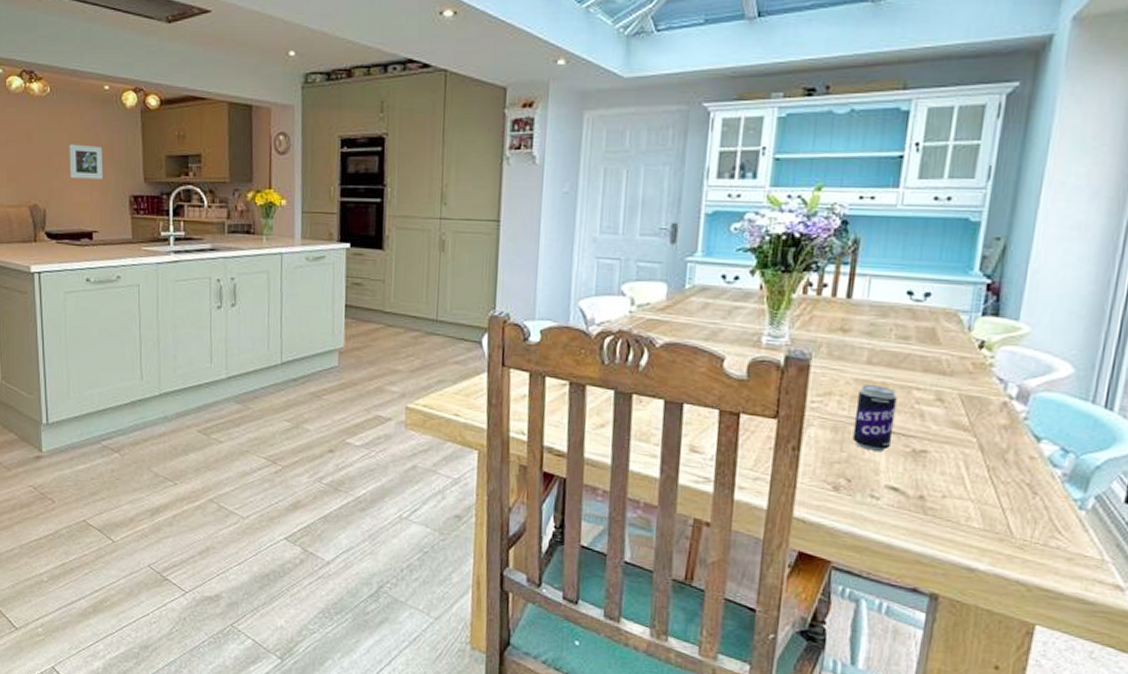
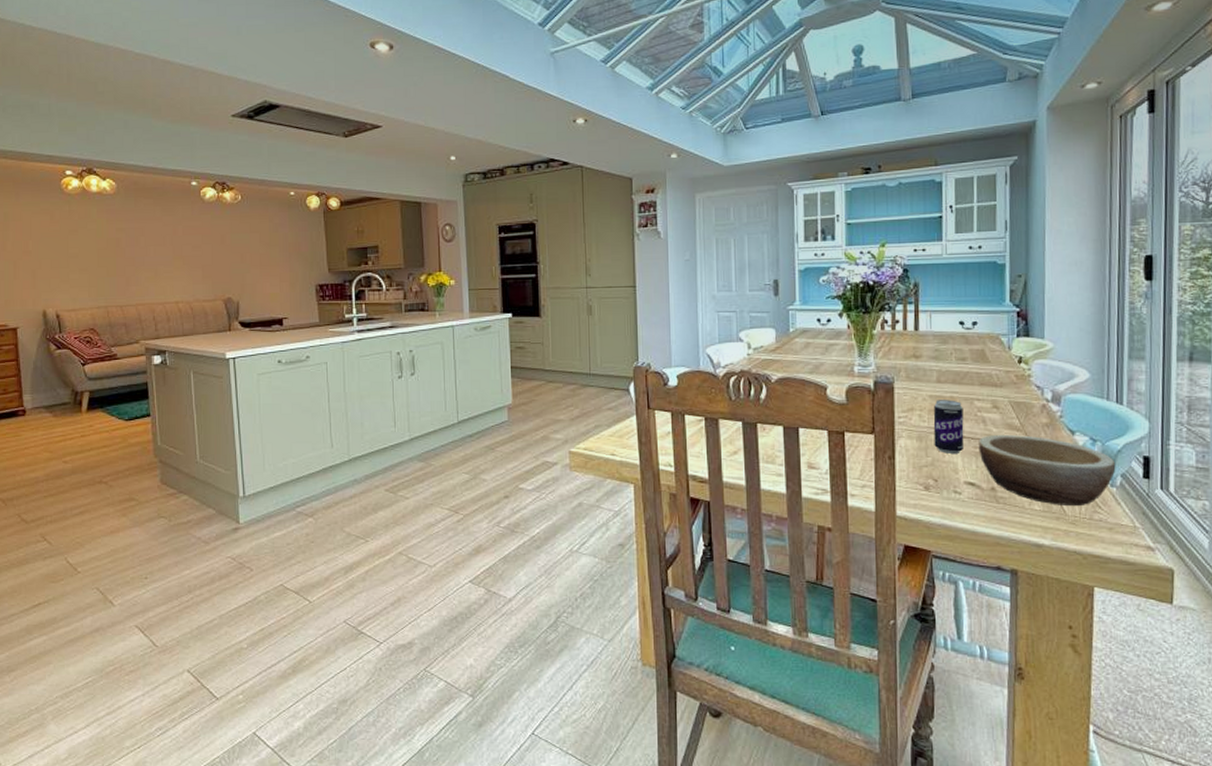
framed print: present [69,144,104,180] -> none [259,243,292,273]
bowl: none [909,433,1091,529] -> present [978,434,1116,507]

